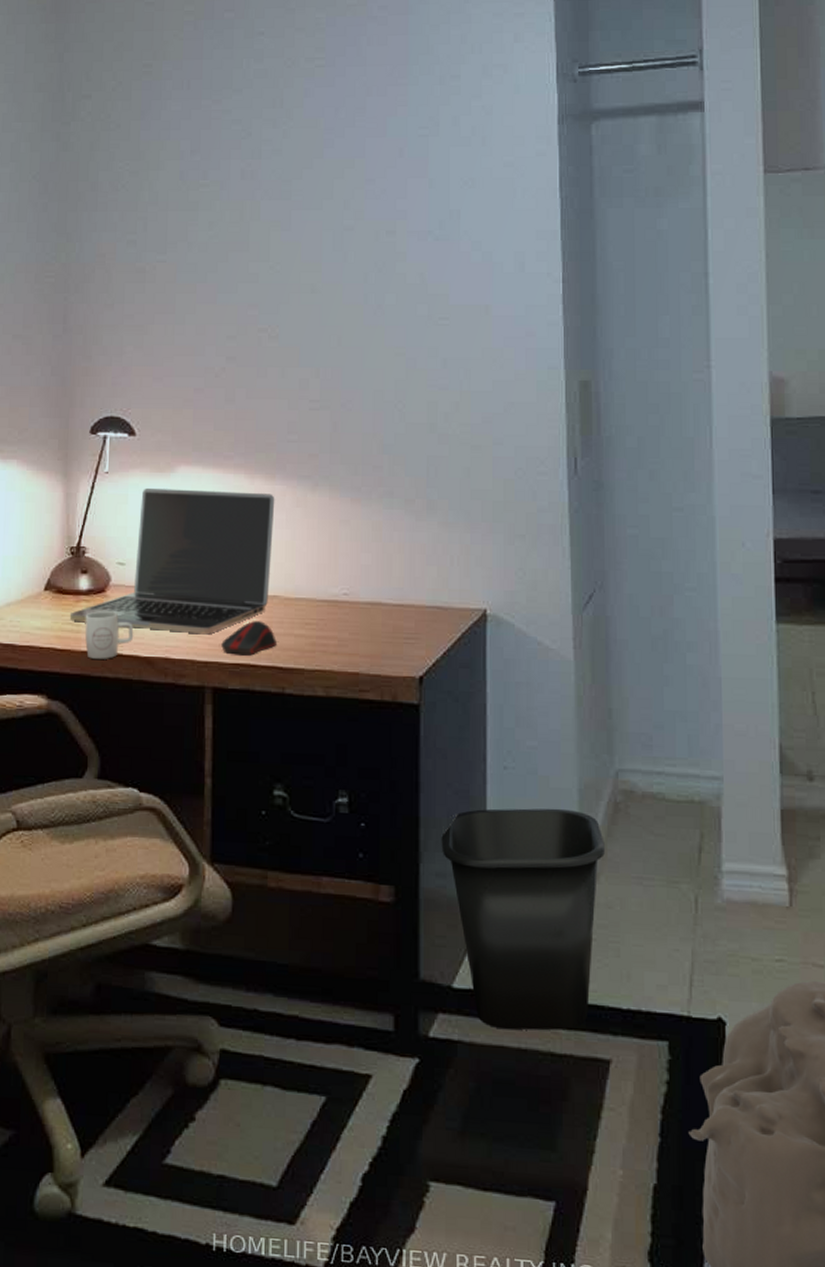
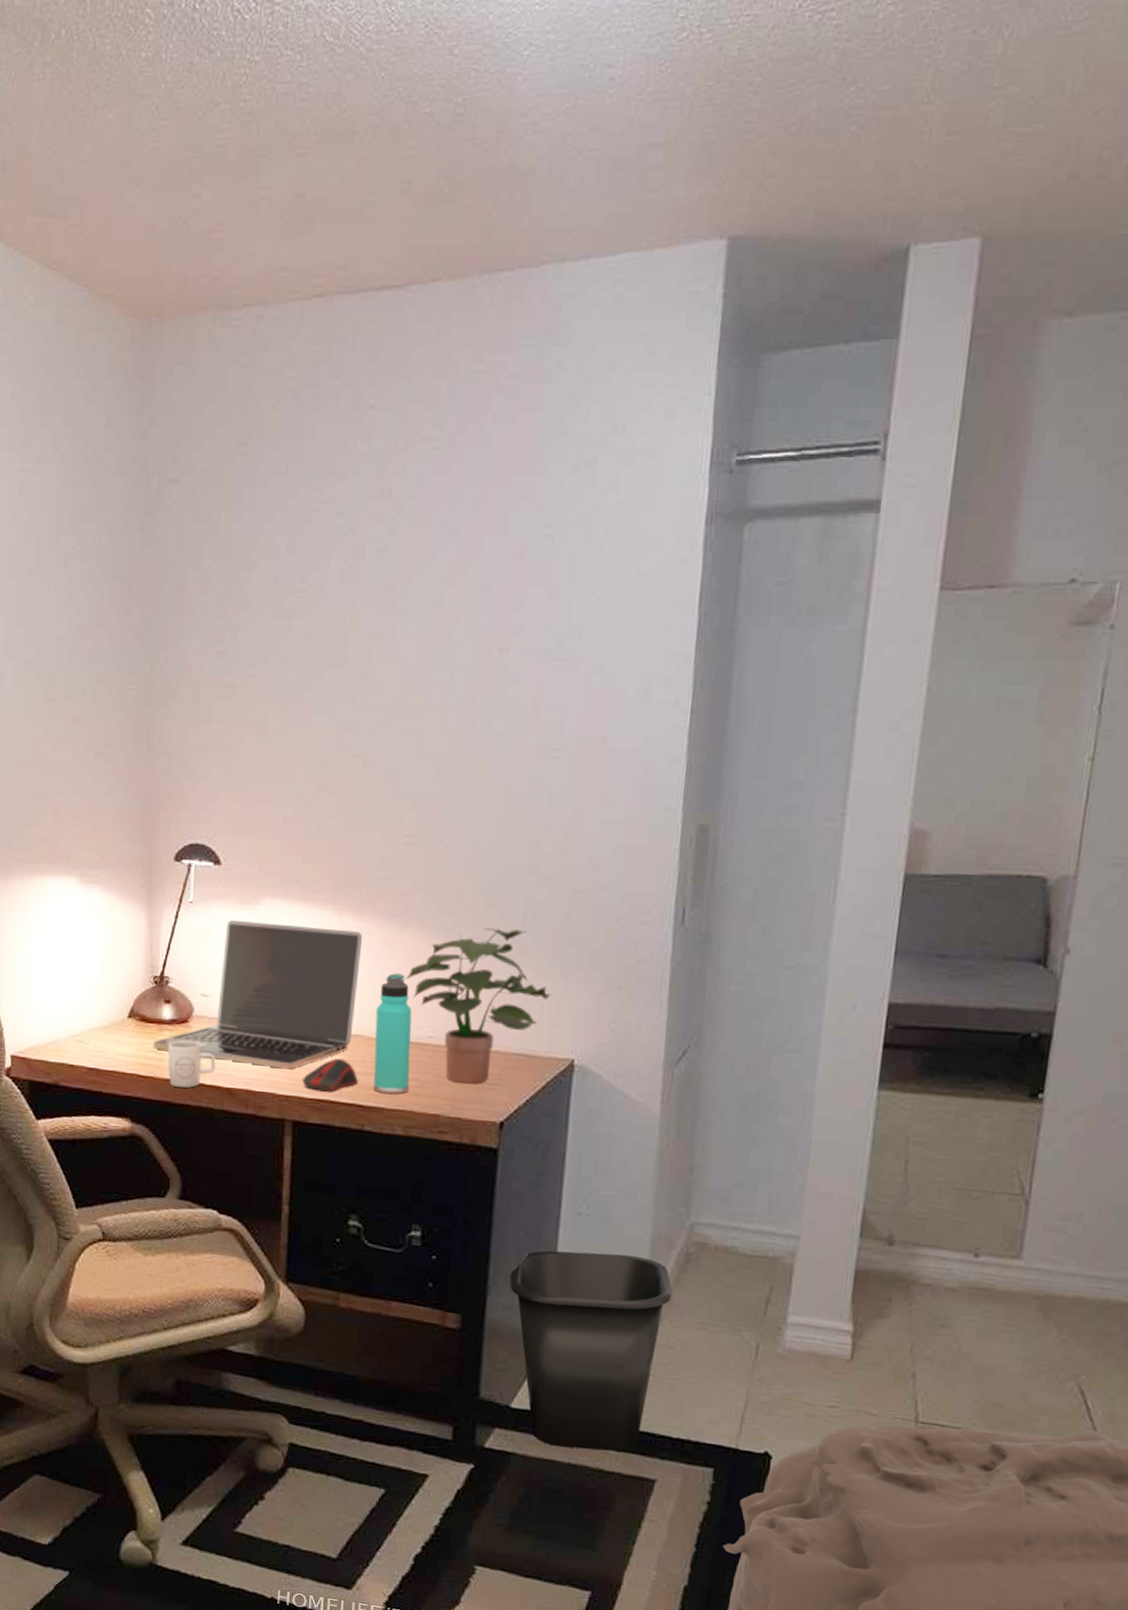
thermos bottle: none [291,533,328,655] -> present [373,973,412,1095]
potted plant: none [317,485,459,639] -> present [405,928,551,1084]

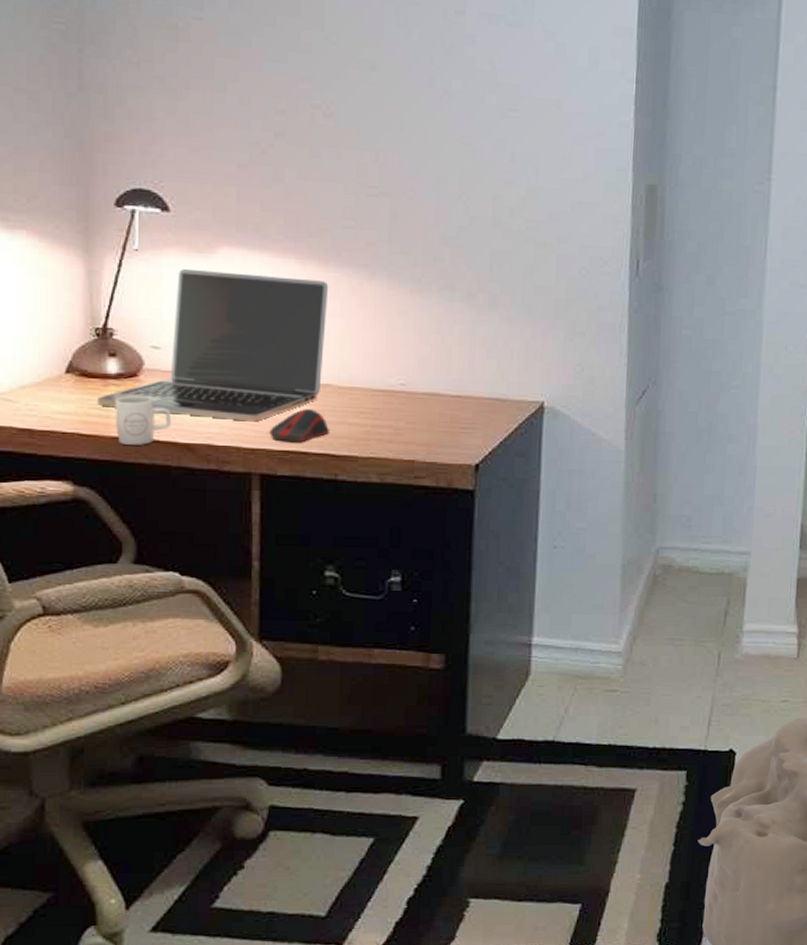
thermos bottle: present [373,973,412,1095] -> none [345,322,383,443]
potted plant: present [405,928,551,1084] -> none [374,278,520,429]
waste bin: present [510,1250,672,1451] -> none [492,582,643,771]

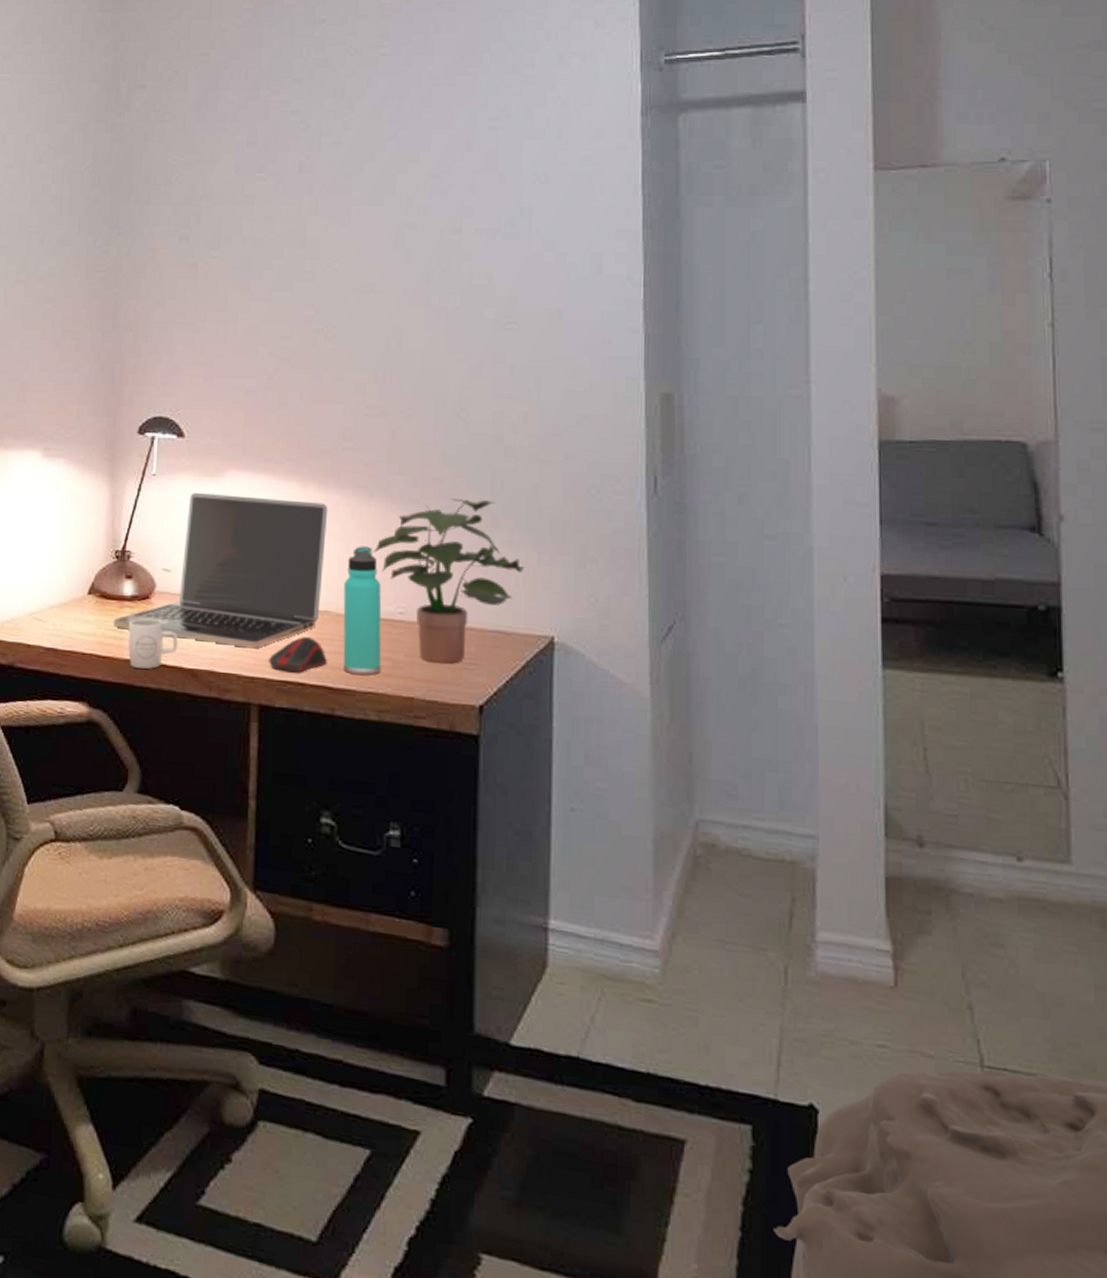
thermos bottle: none [345,322,383,443] -> present [343,546,382,676]
potted plant: none [374,278,520,429] -> present [372,499,525,664]

